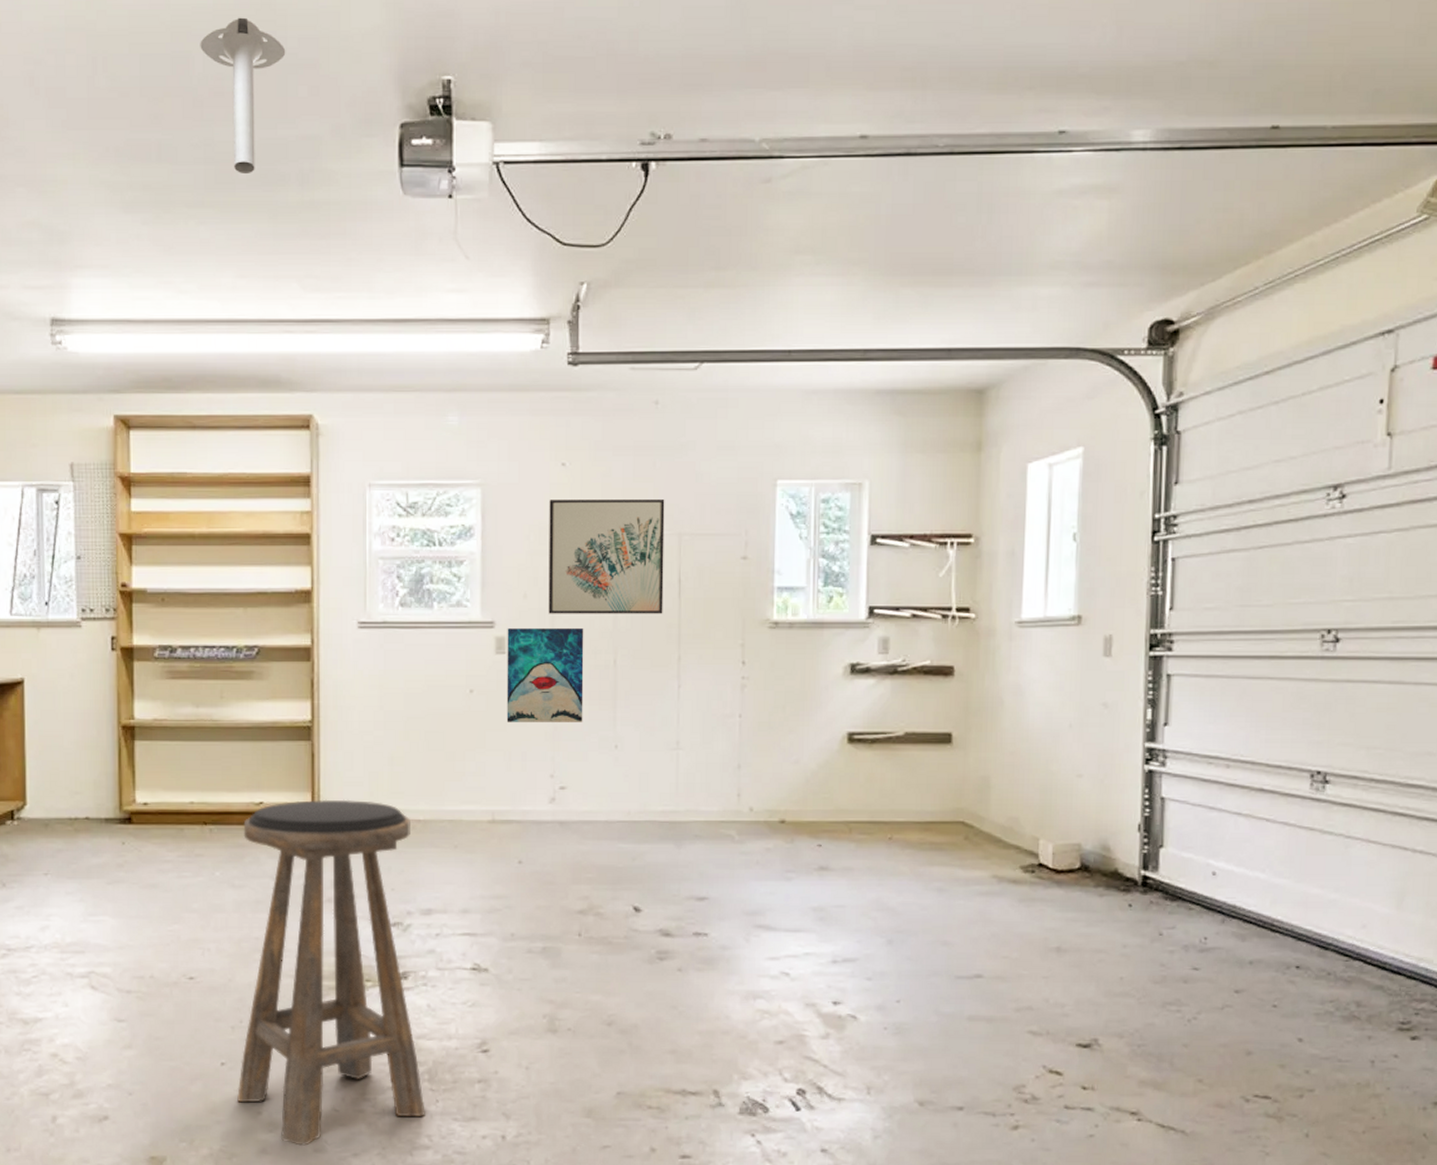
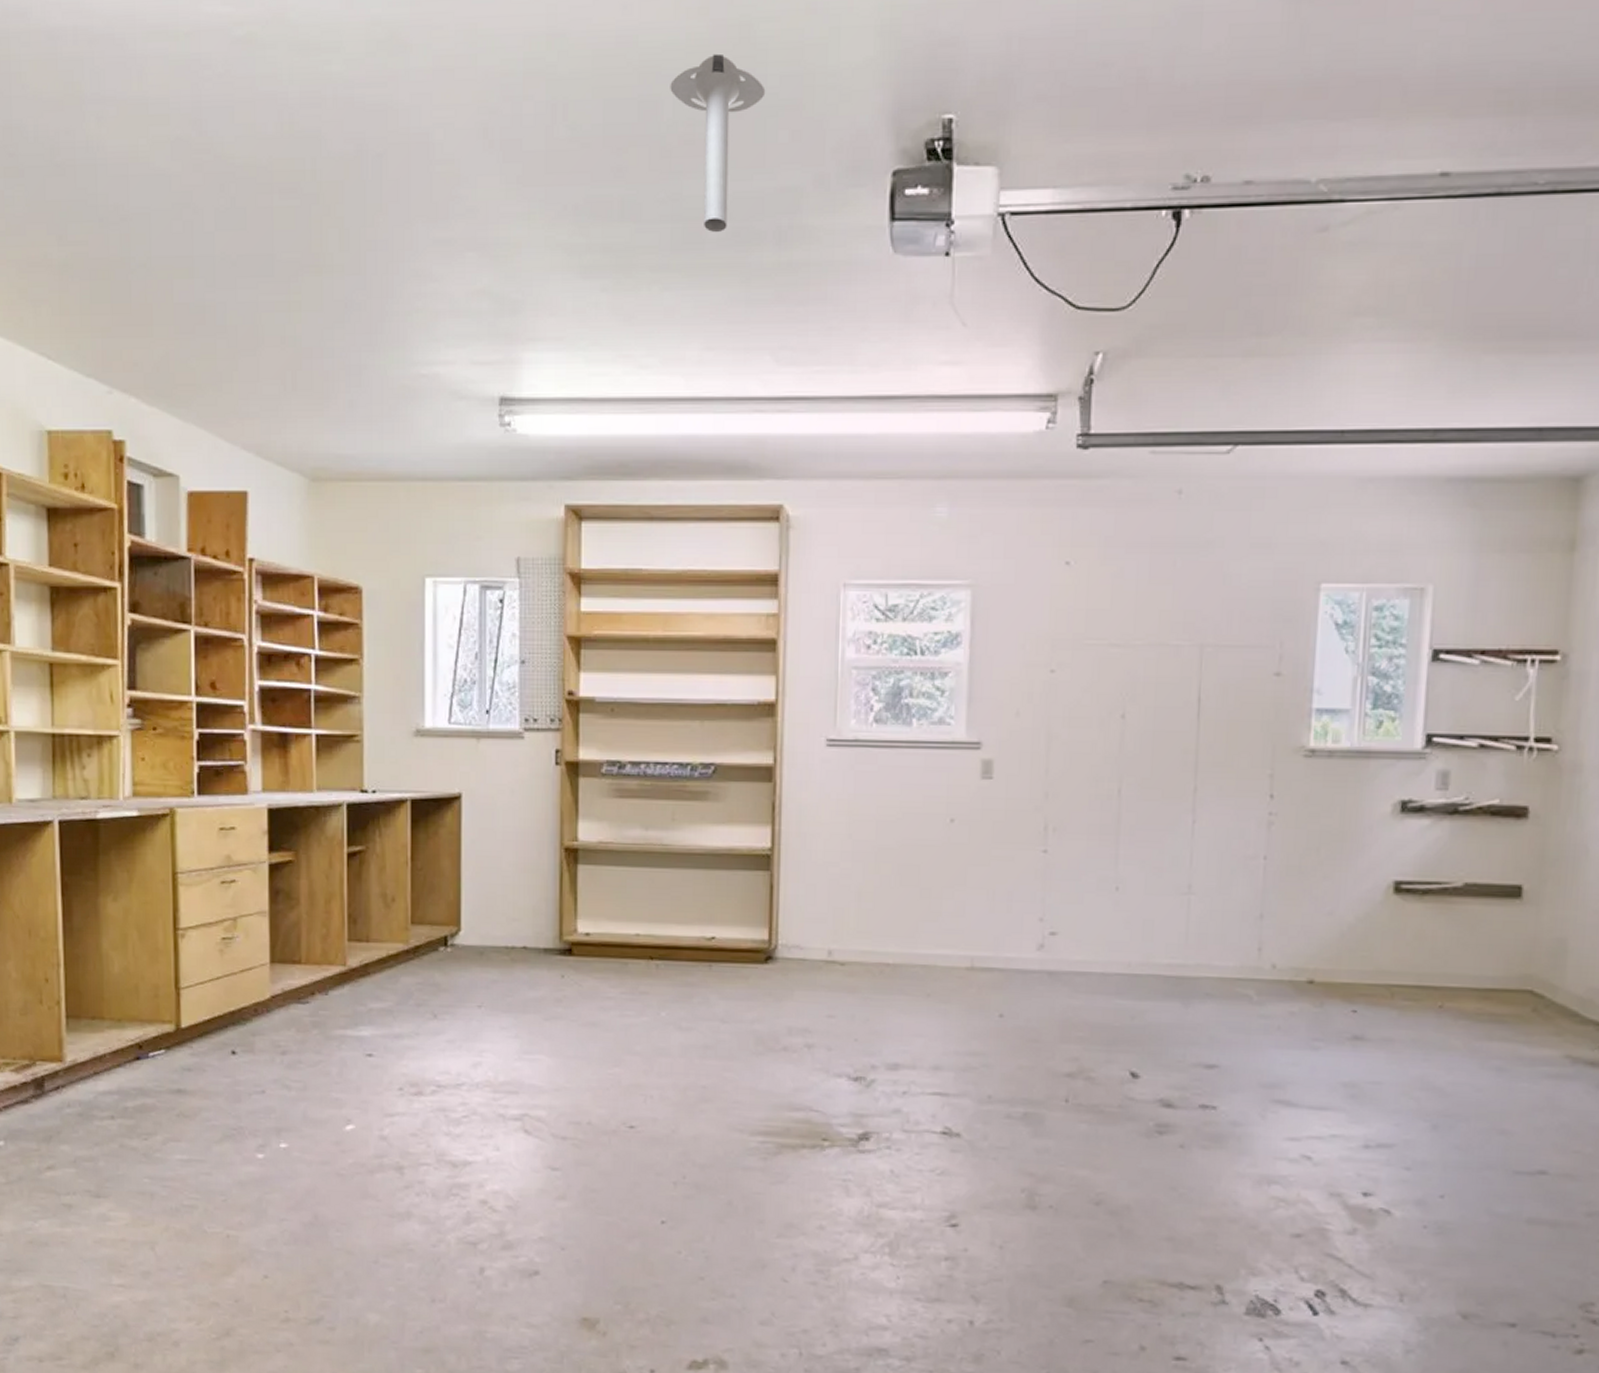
stool: present [237,799,425,1146] -> none [678,936,884,1317]
wall art: present [506,627,584,722] -> none [991,750,1085,860]
wall art: present [548,500,665,614] -> none [1044,604,1186,738]

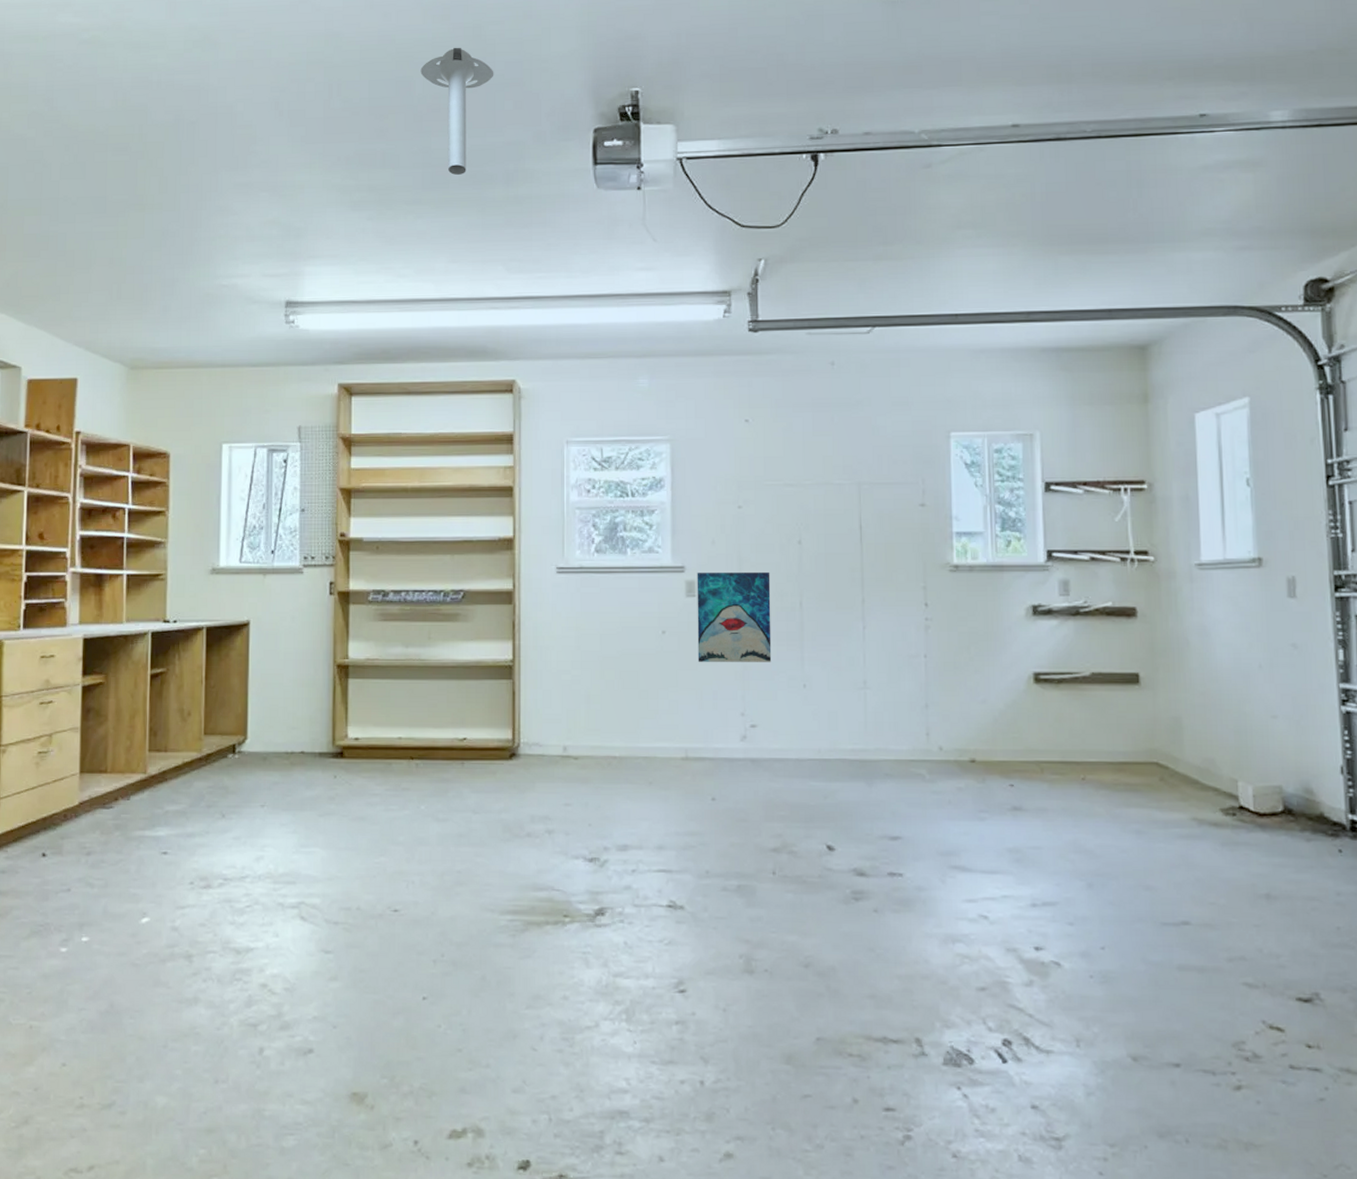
wall art: none [991,750,1085,860] -> present [697,571,772,662]

